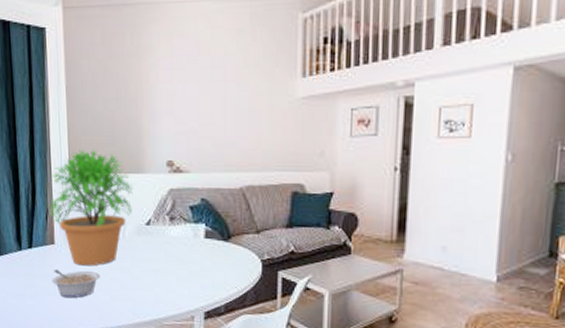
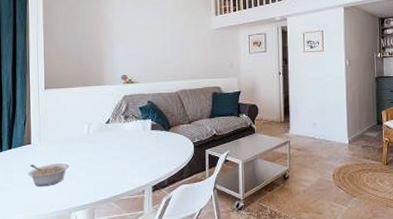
potted plant: present [49,149,133,266] -> none [27,69,96,160]

